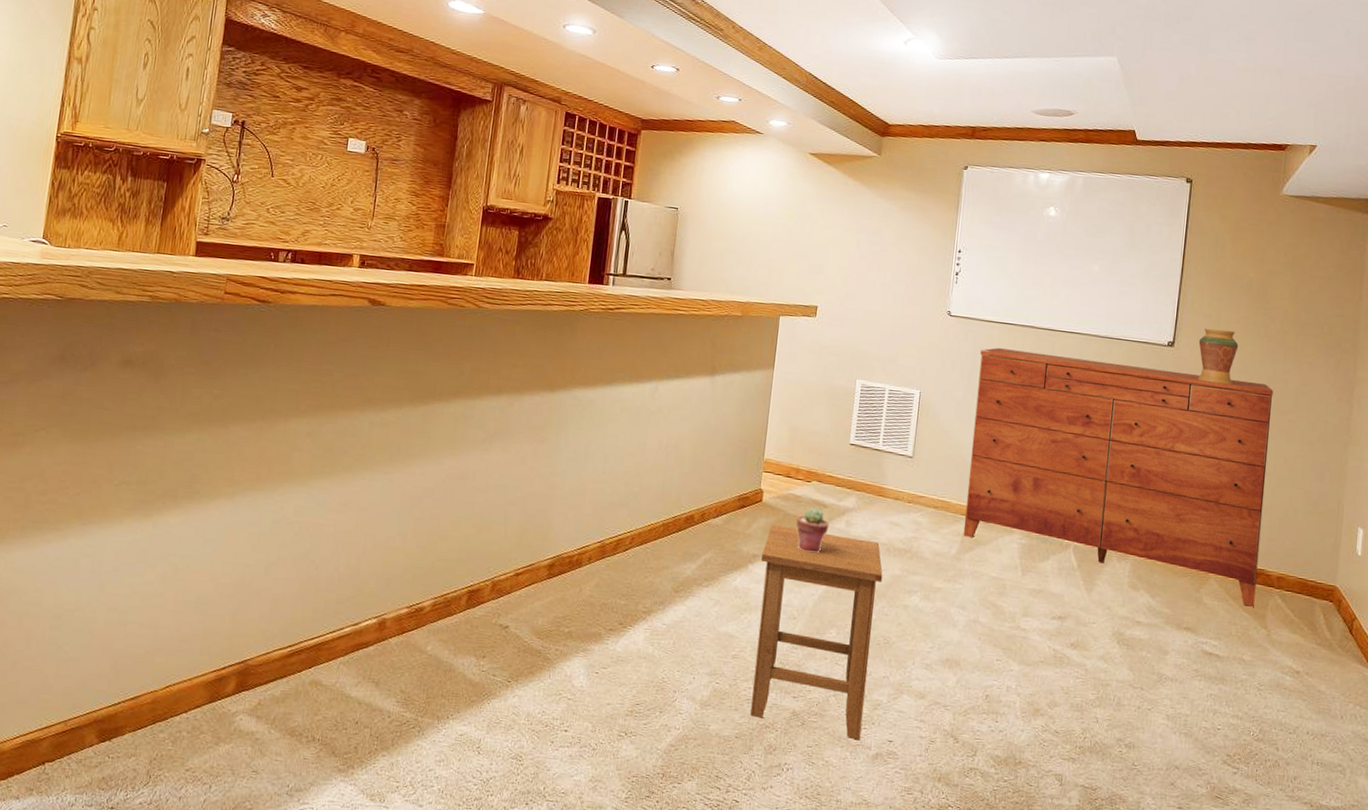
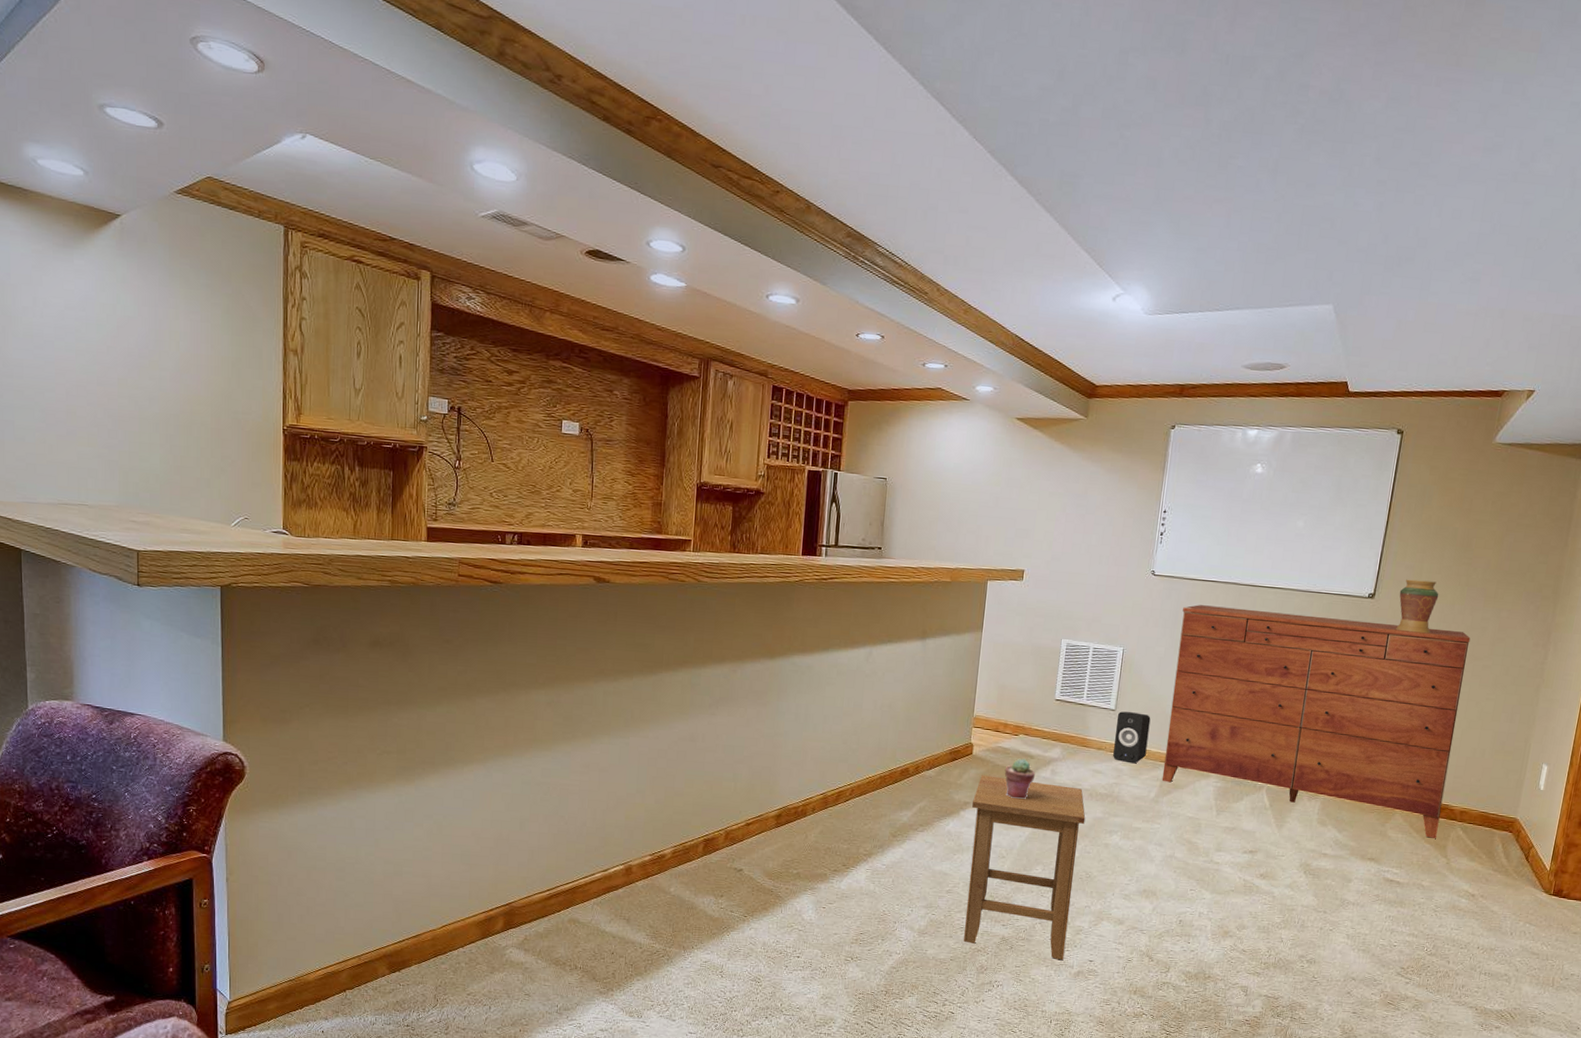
speaker: none [911,458,950,516] -> present [1113,711,1151,764]

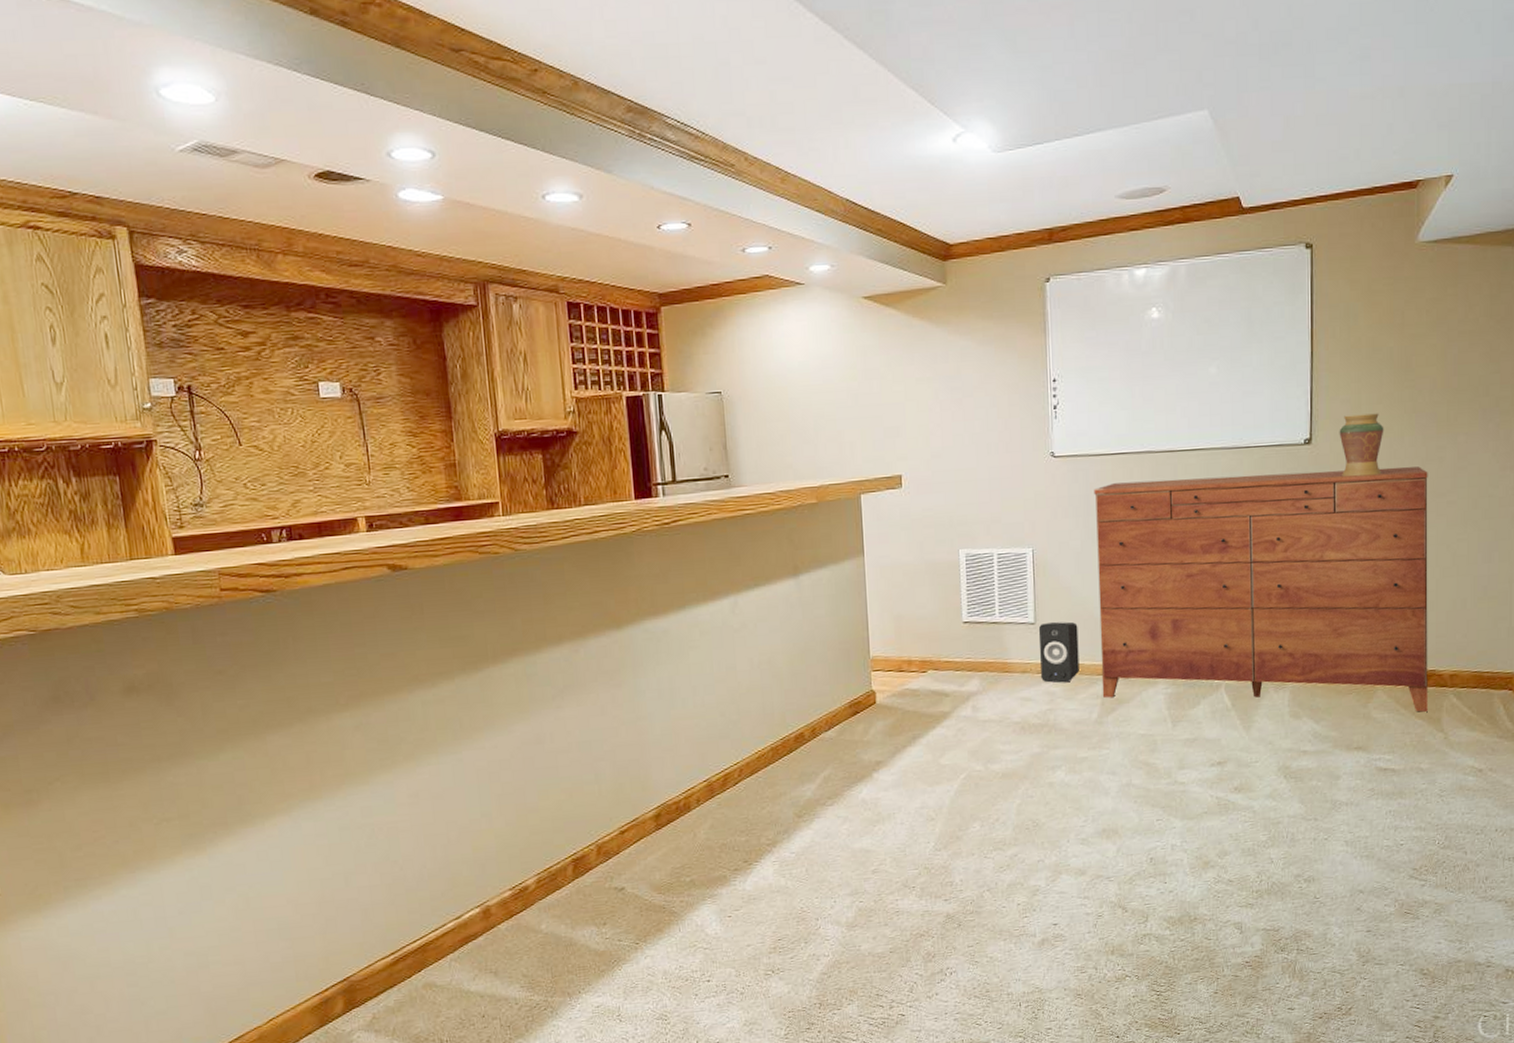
stool: present [964,775,1086,960] -> none [886,722,1023,930]
potted succulent: present [1004,758,1036,800] -> none [917,698,955,749]

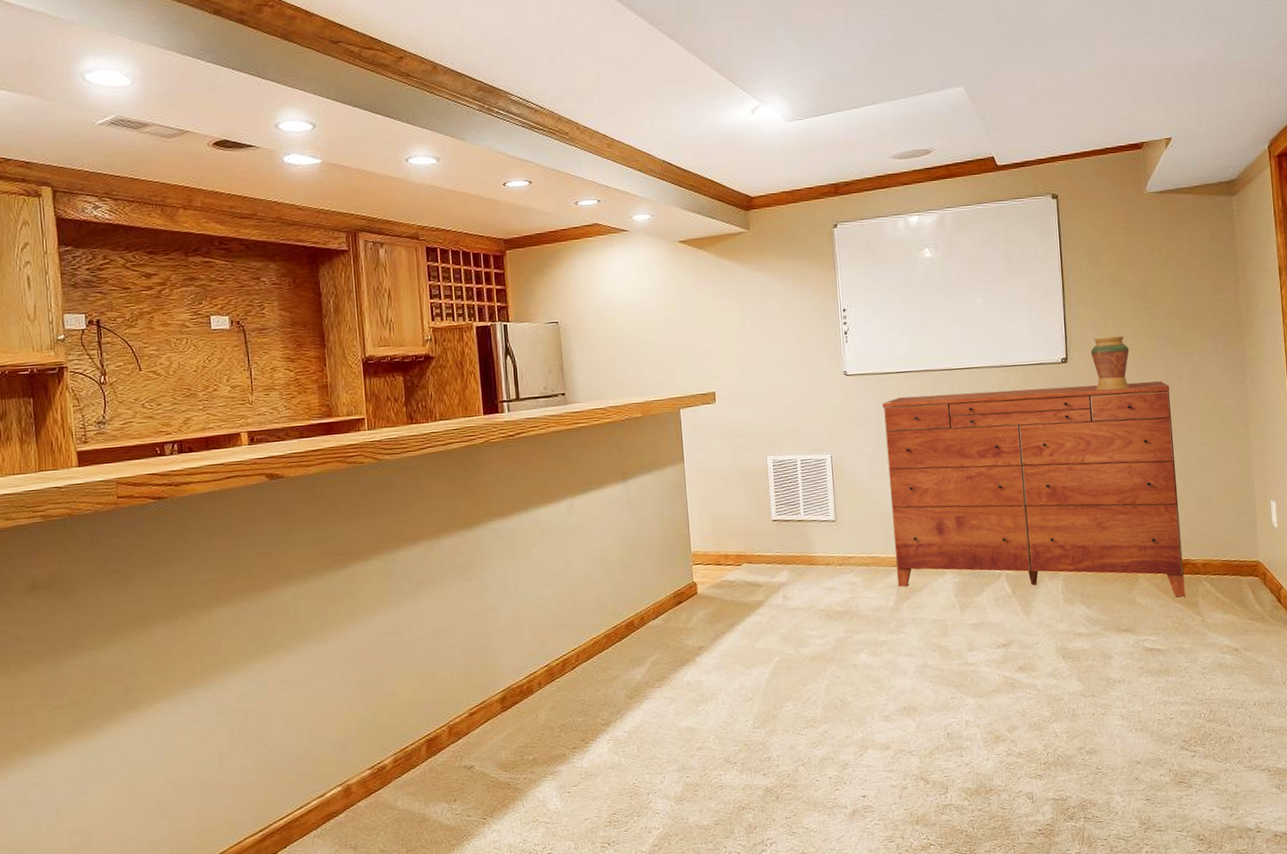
speaker: present [1038,621,1080,683] -> none [838,519,876,574]

